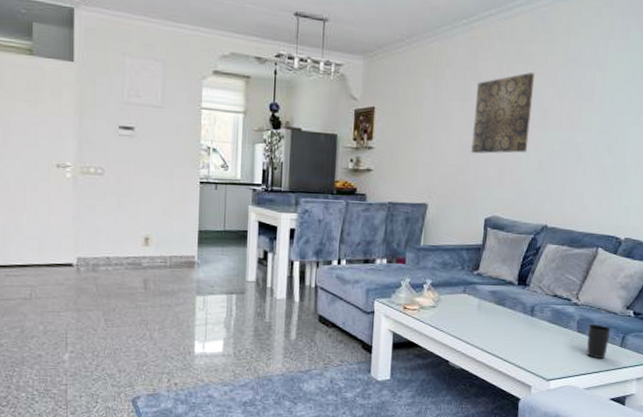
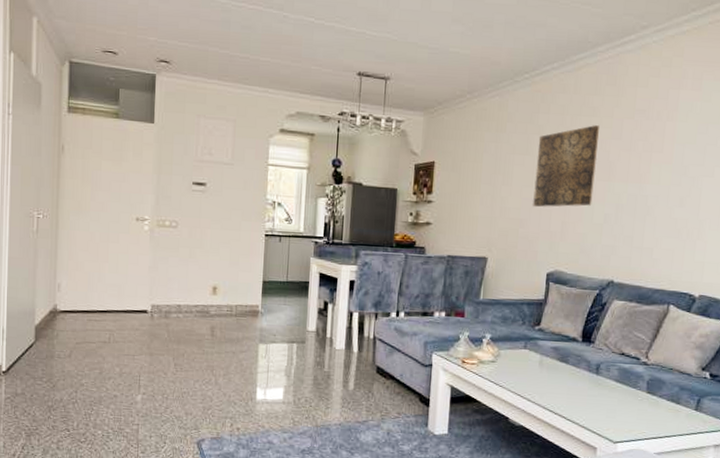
cup: present [586,323,611,359] -> none [657,384,685,423]

